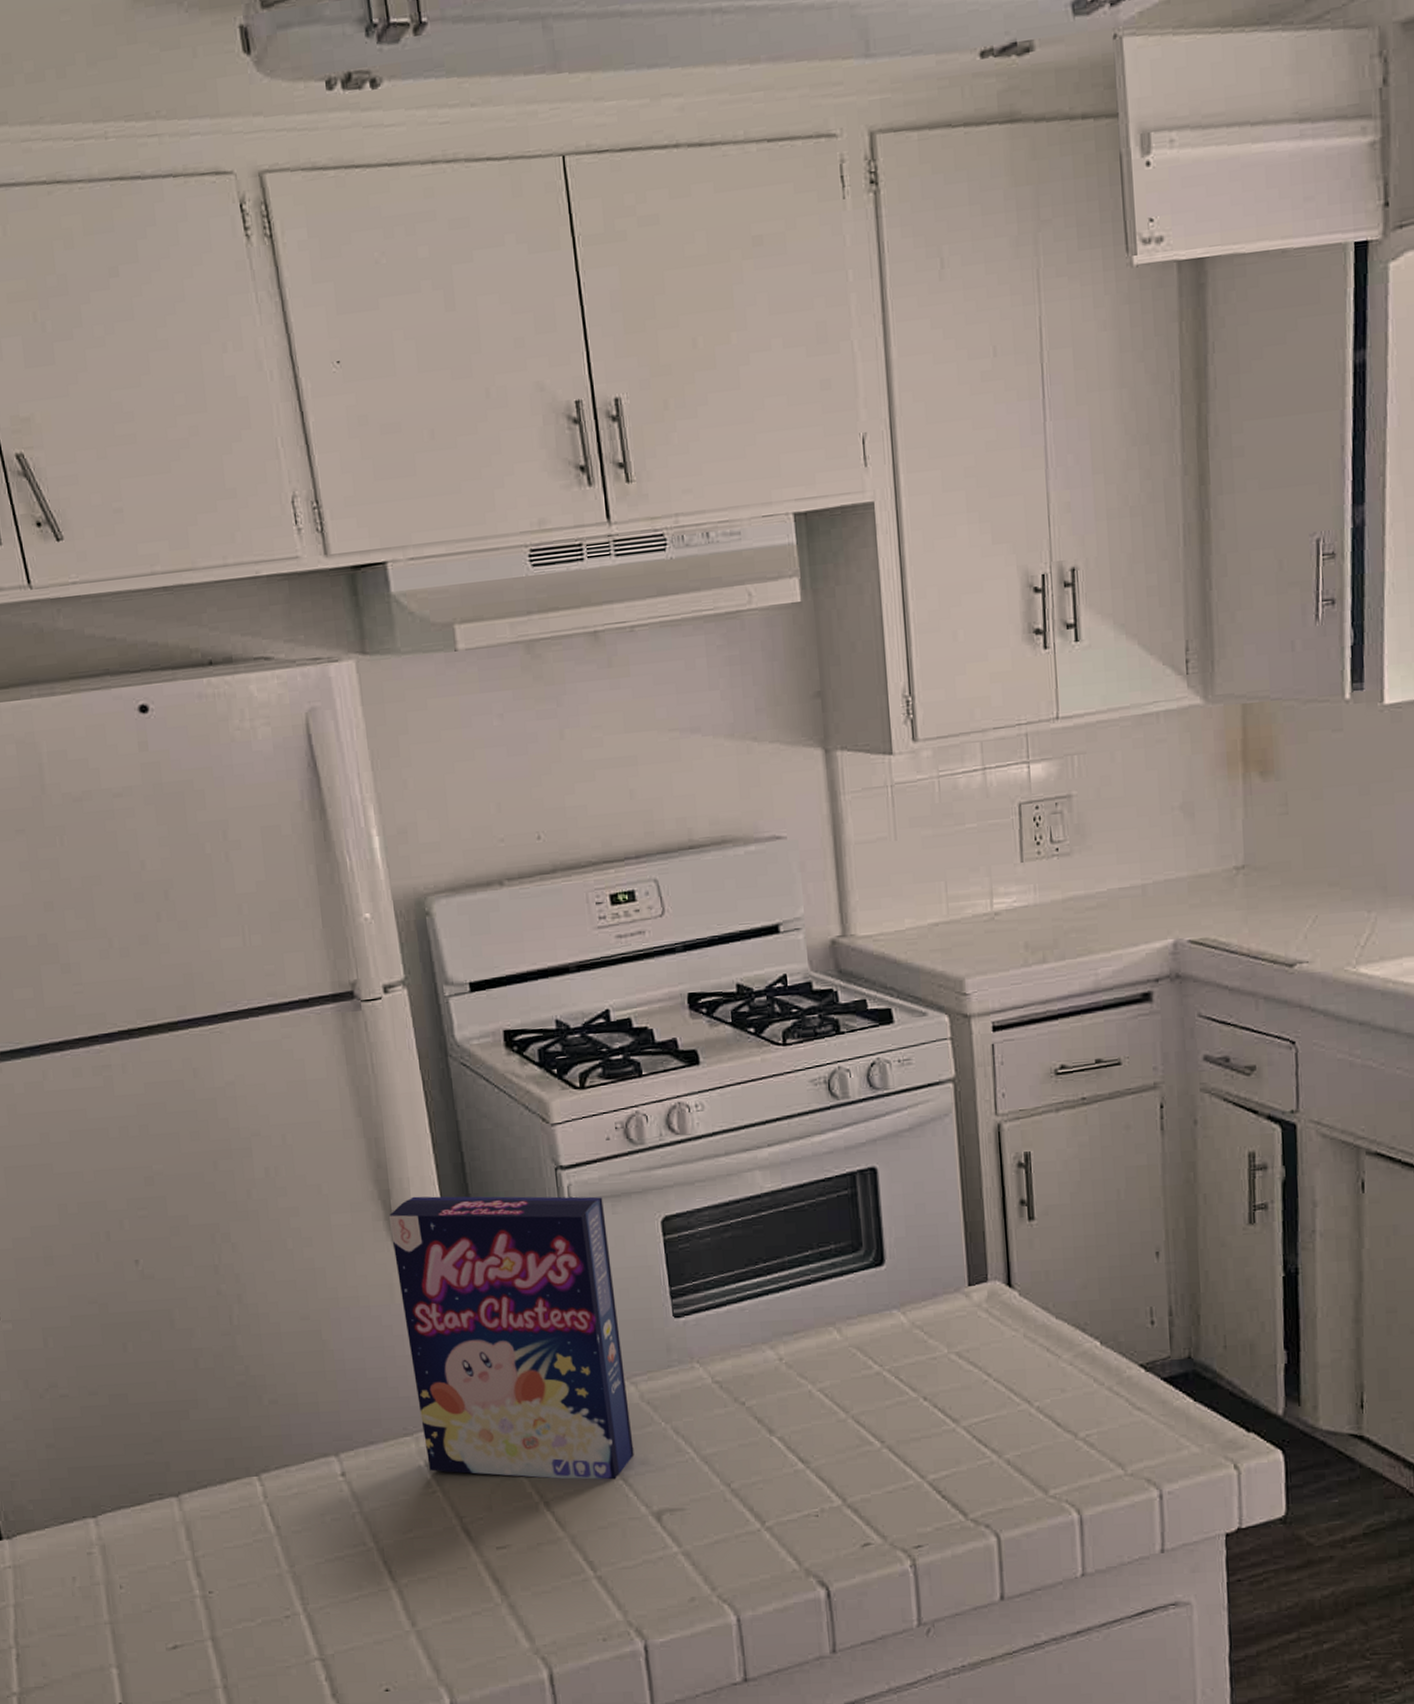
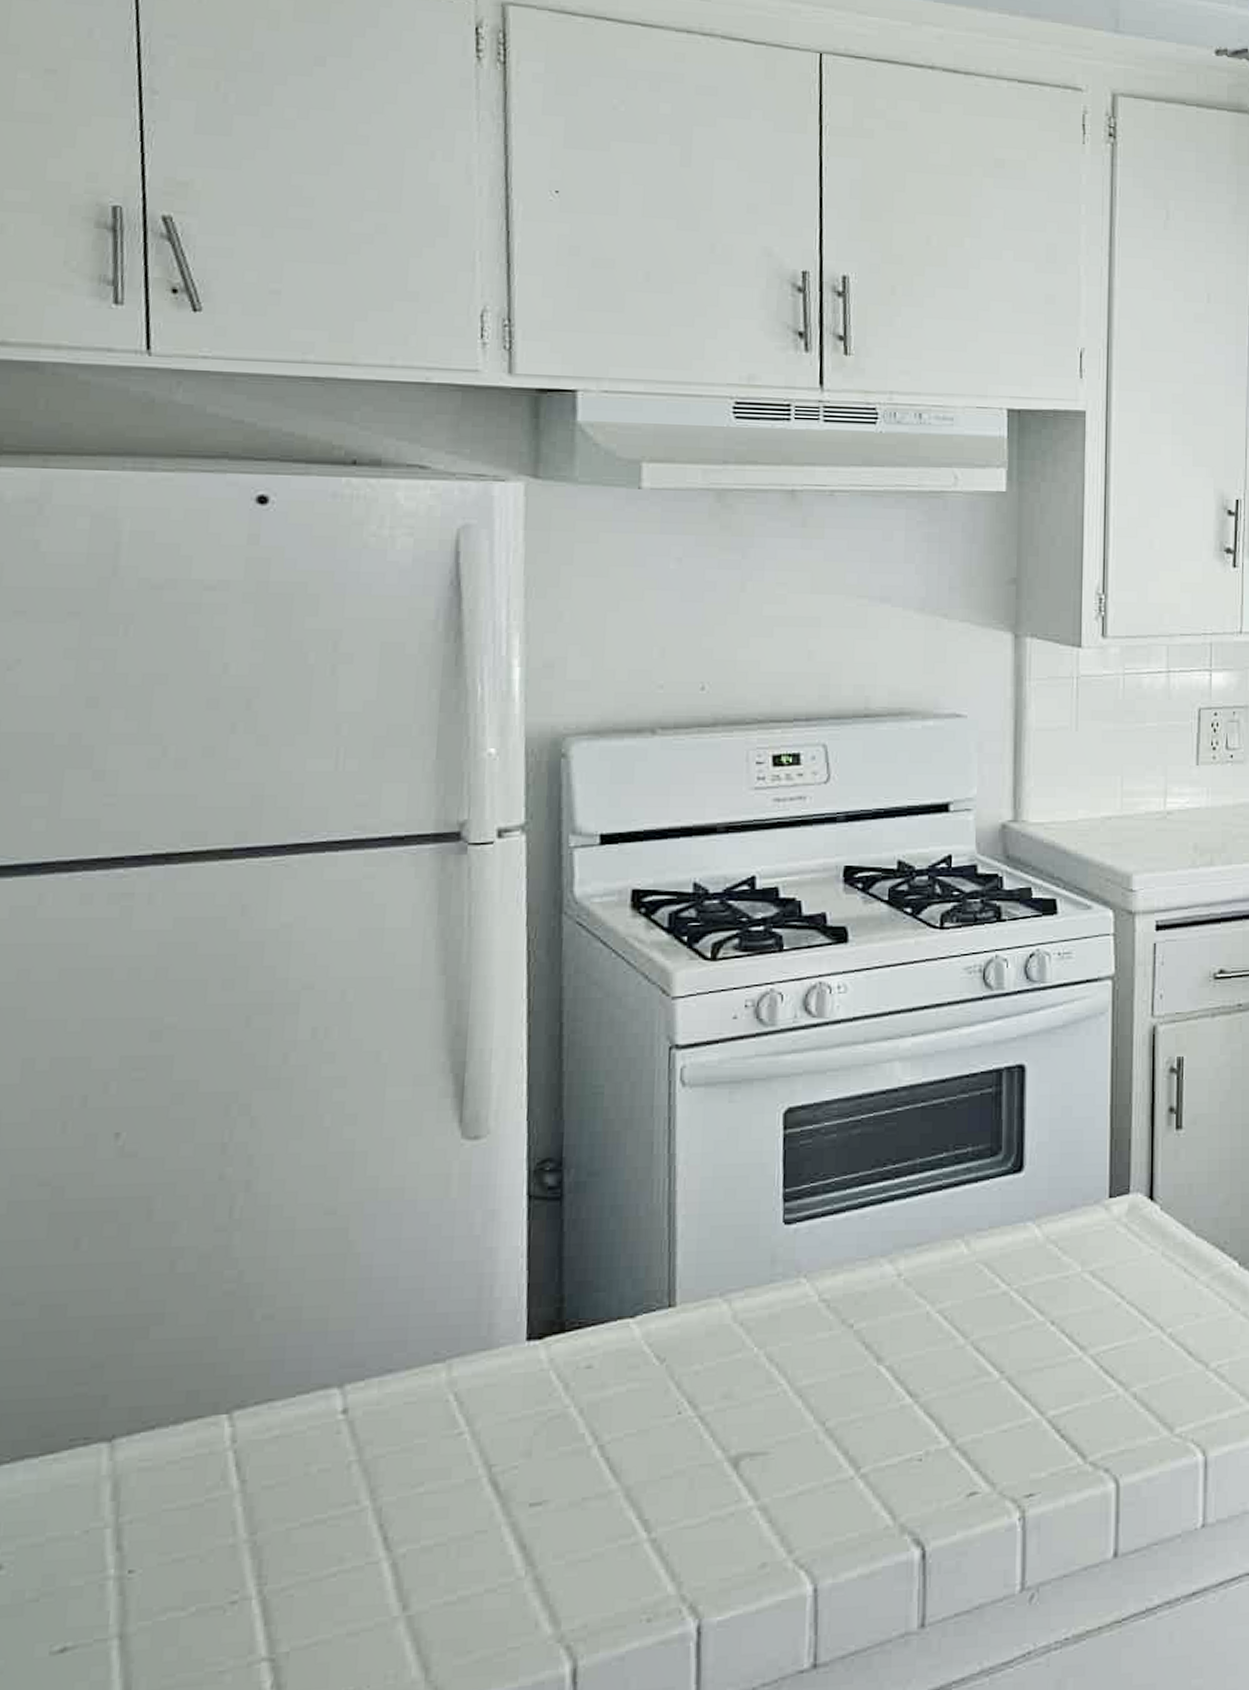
cereal box: present [388,1196,634,1480] -> none [458,1071,720,1418]

